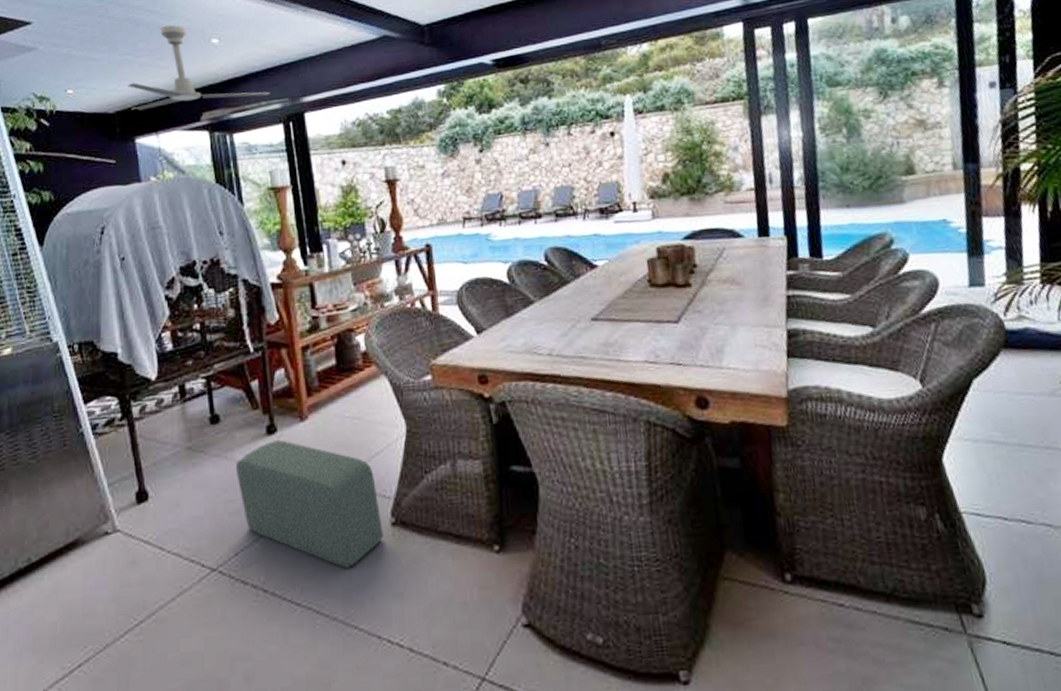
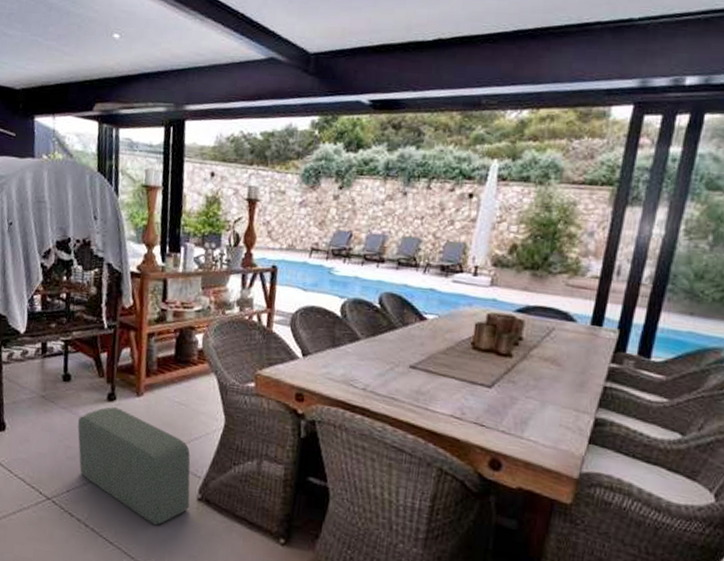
ceiling fan: present [128,25,271,111] -> none [34,14,158,97]

